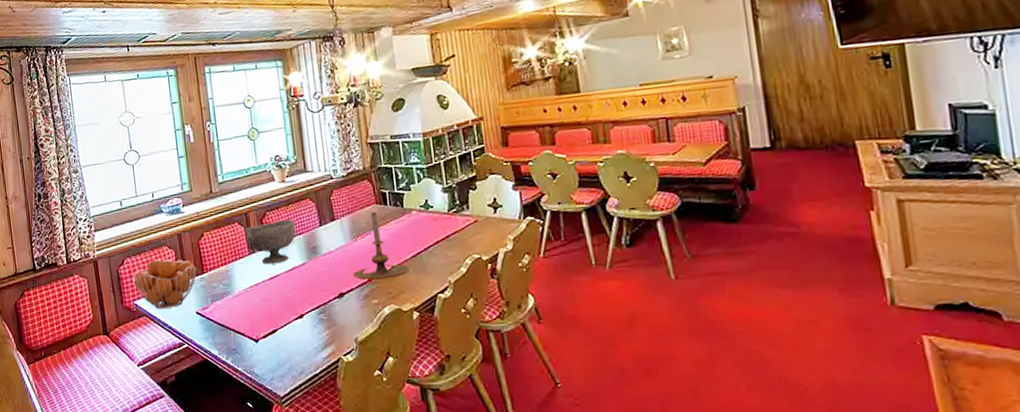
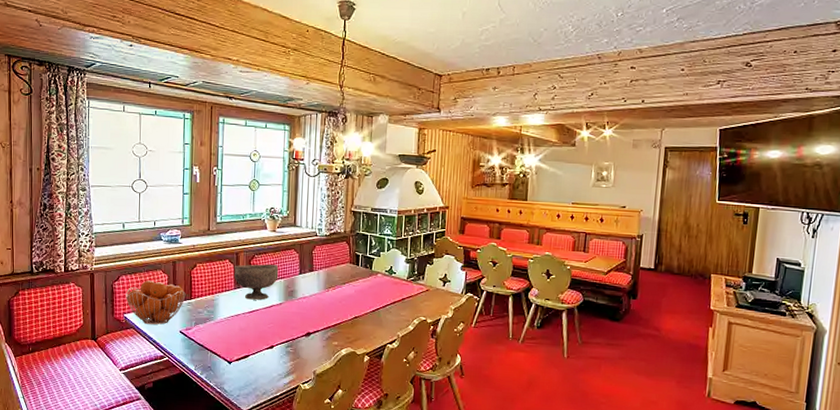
candle holder: present [353,212,411,280] -> none [321,269,369,327]

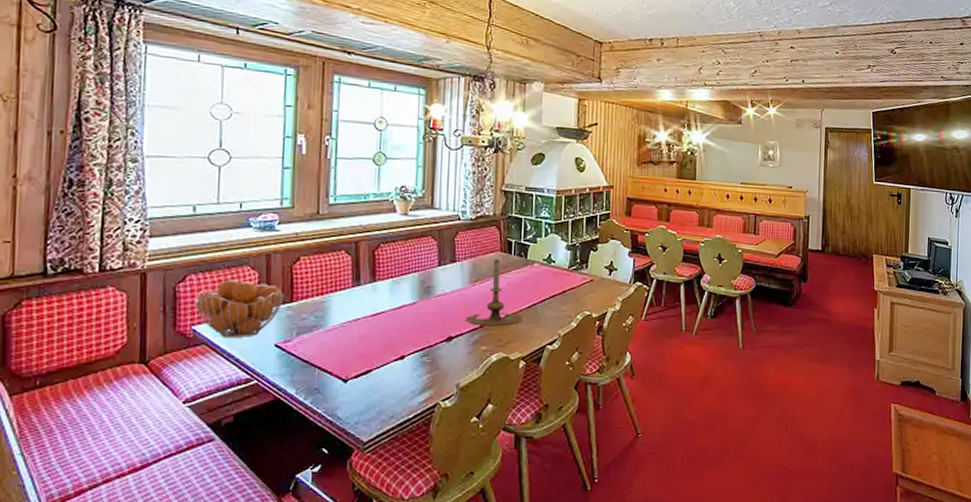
decorative bowl: present [233,264,279,300] -> none [351,255,412,300]
candle holder: none [321,269,369,327] -> present [465,259,525,327]

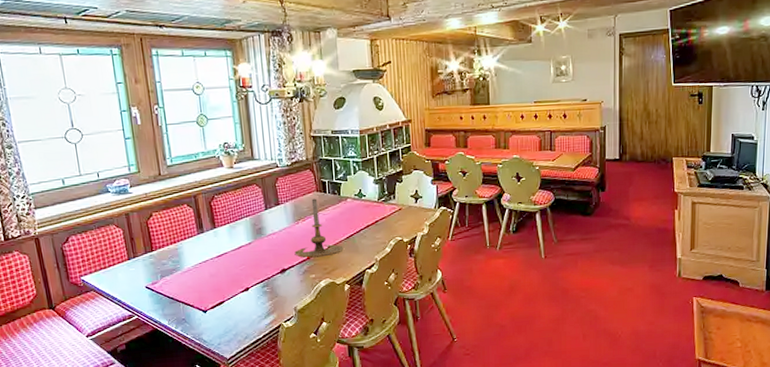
fruit basket: present [194,279,284,339] -> none [78,237,146,285]

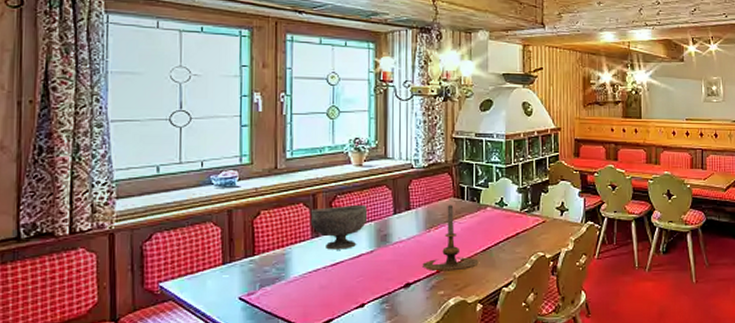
decorative bowl: none [193,203,243,244] -> present [310,205,368,250]

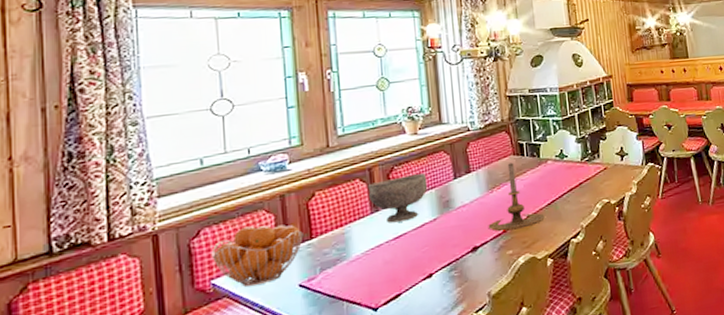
fruit basket: none [161,236,247,294] -> present [211,225,304,288]

